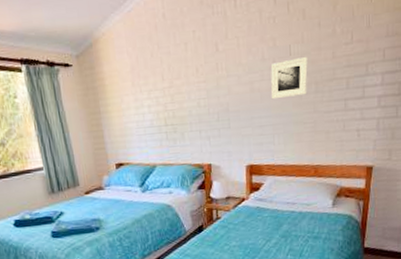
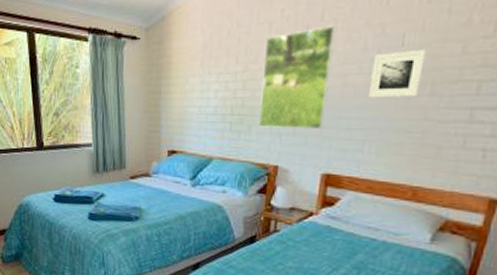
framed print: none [185,42,241,133] -> present [258,26,336,130]

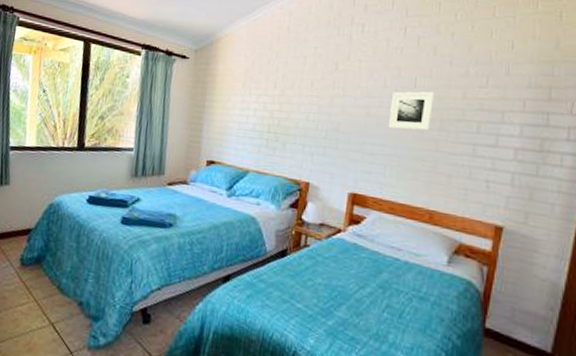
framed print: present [258,26,336,130] -> none [292,65,360,152]

